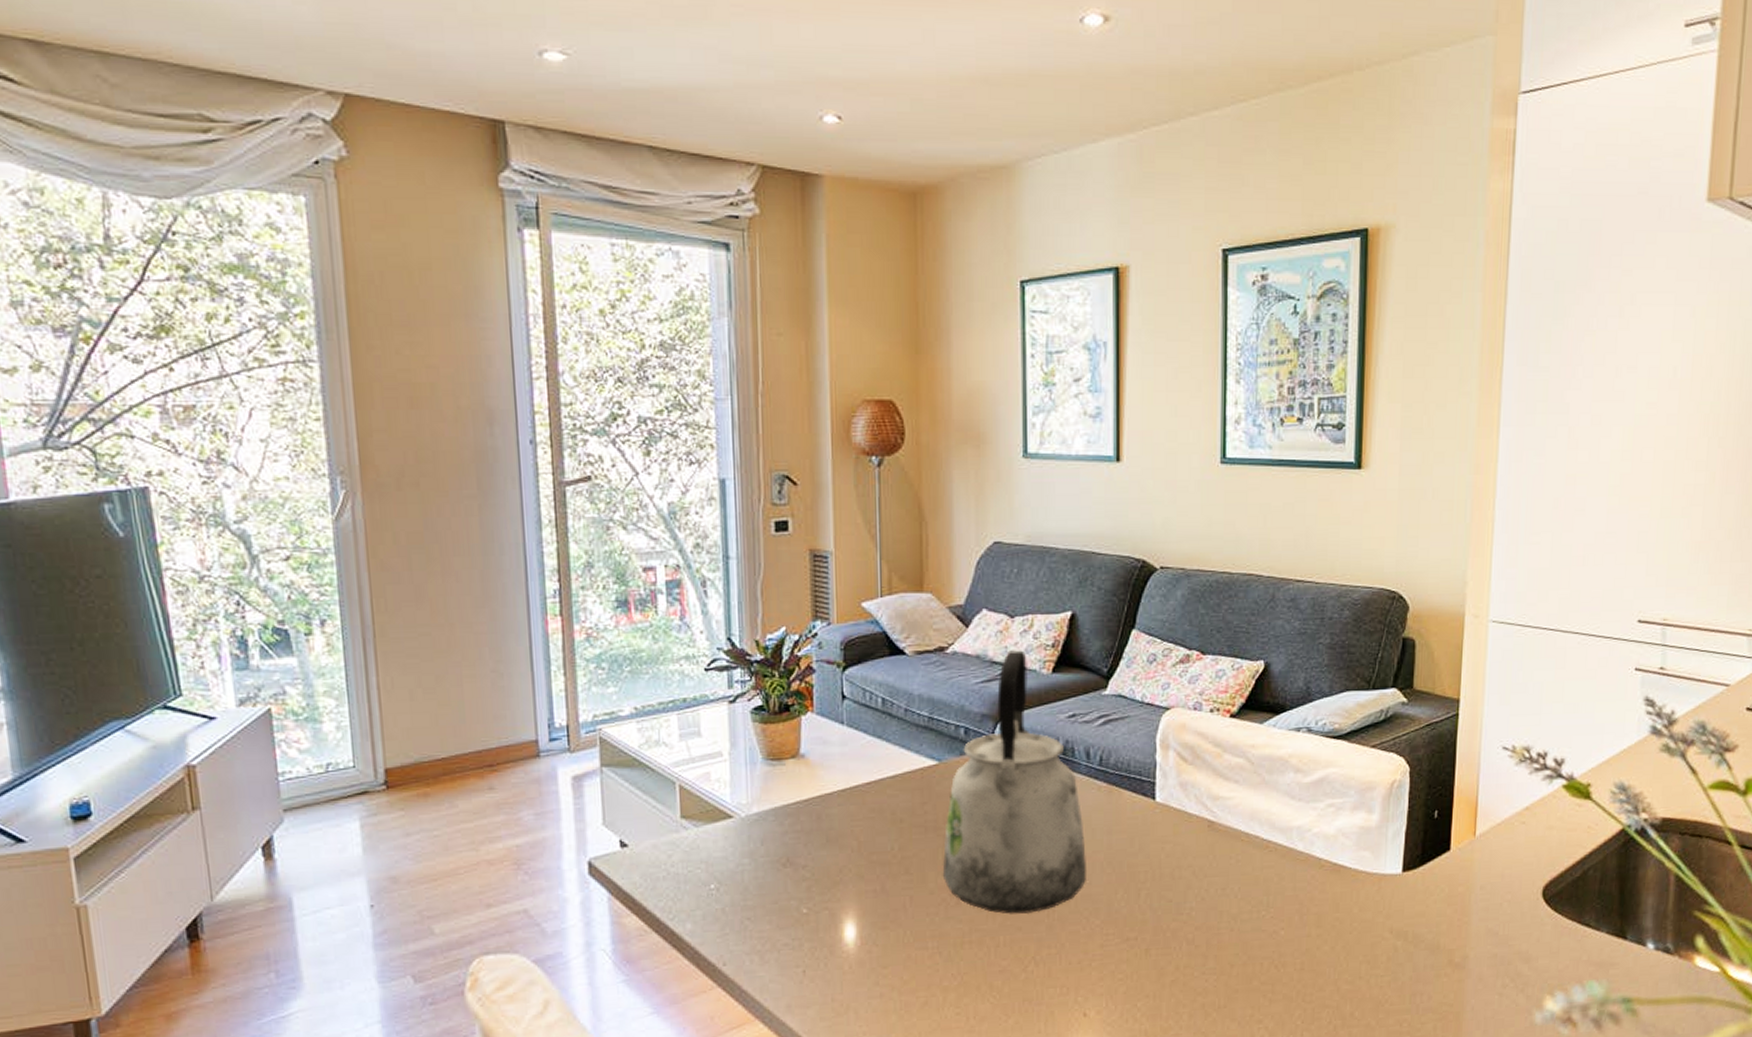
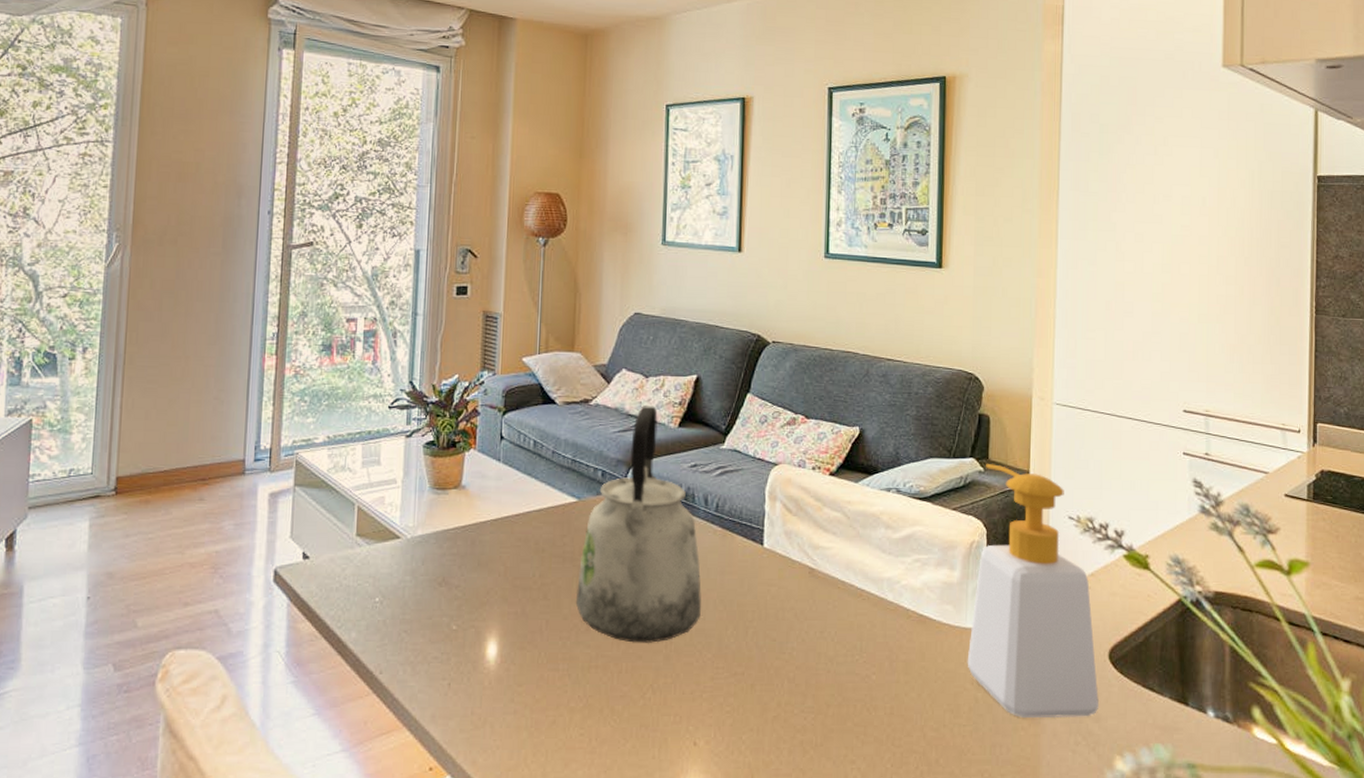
soap bottle: none [1385,694,1530,964] -> present [967,464,1099,719]

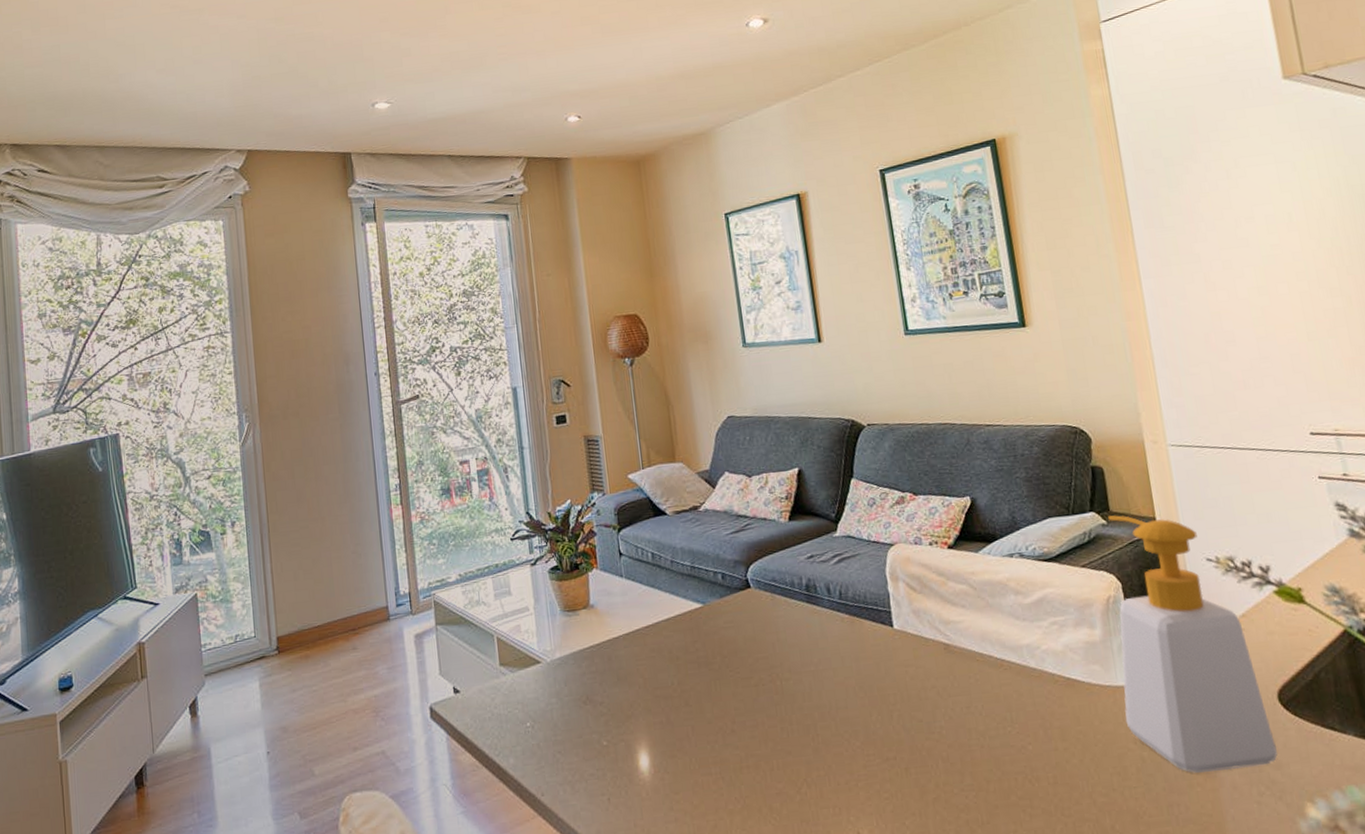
kettle: present [575,406,702,643] -> none [714,504,843,739]

